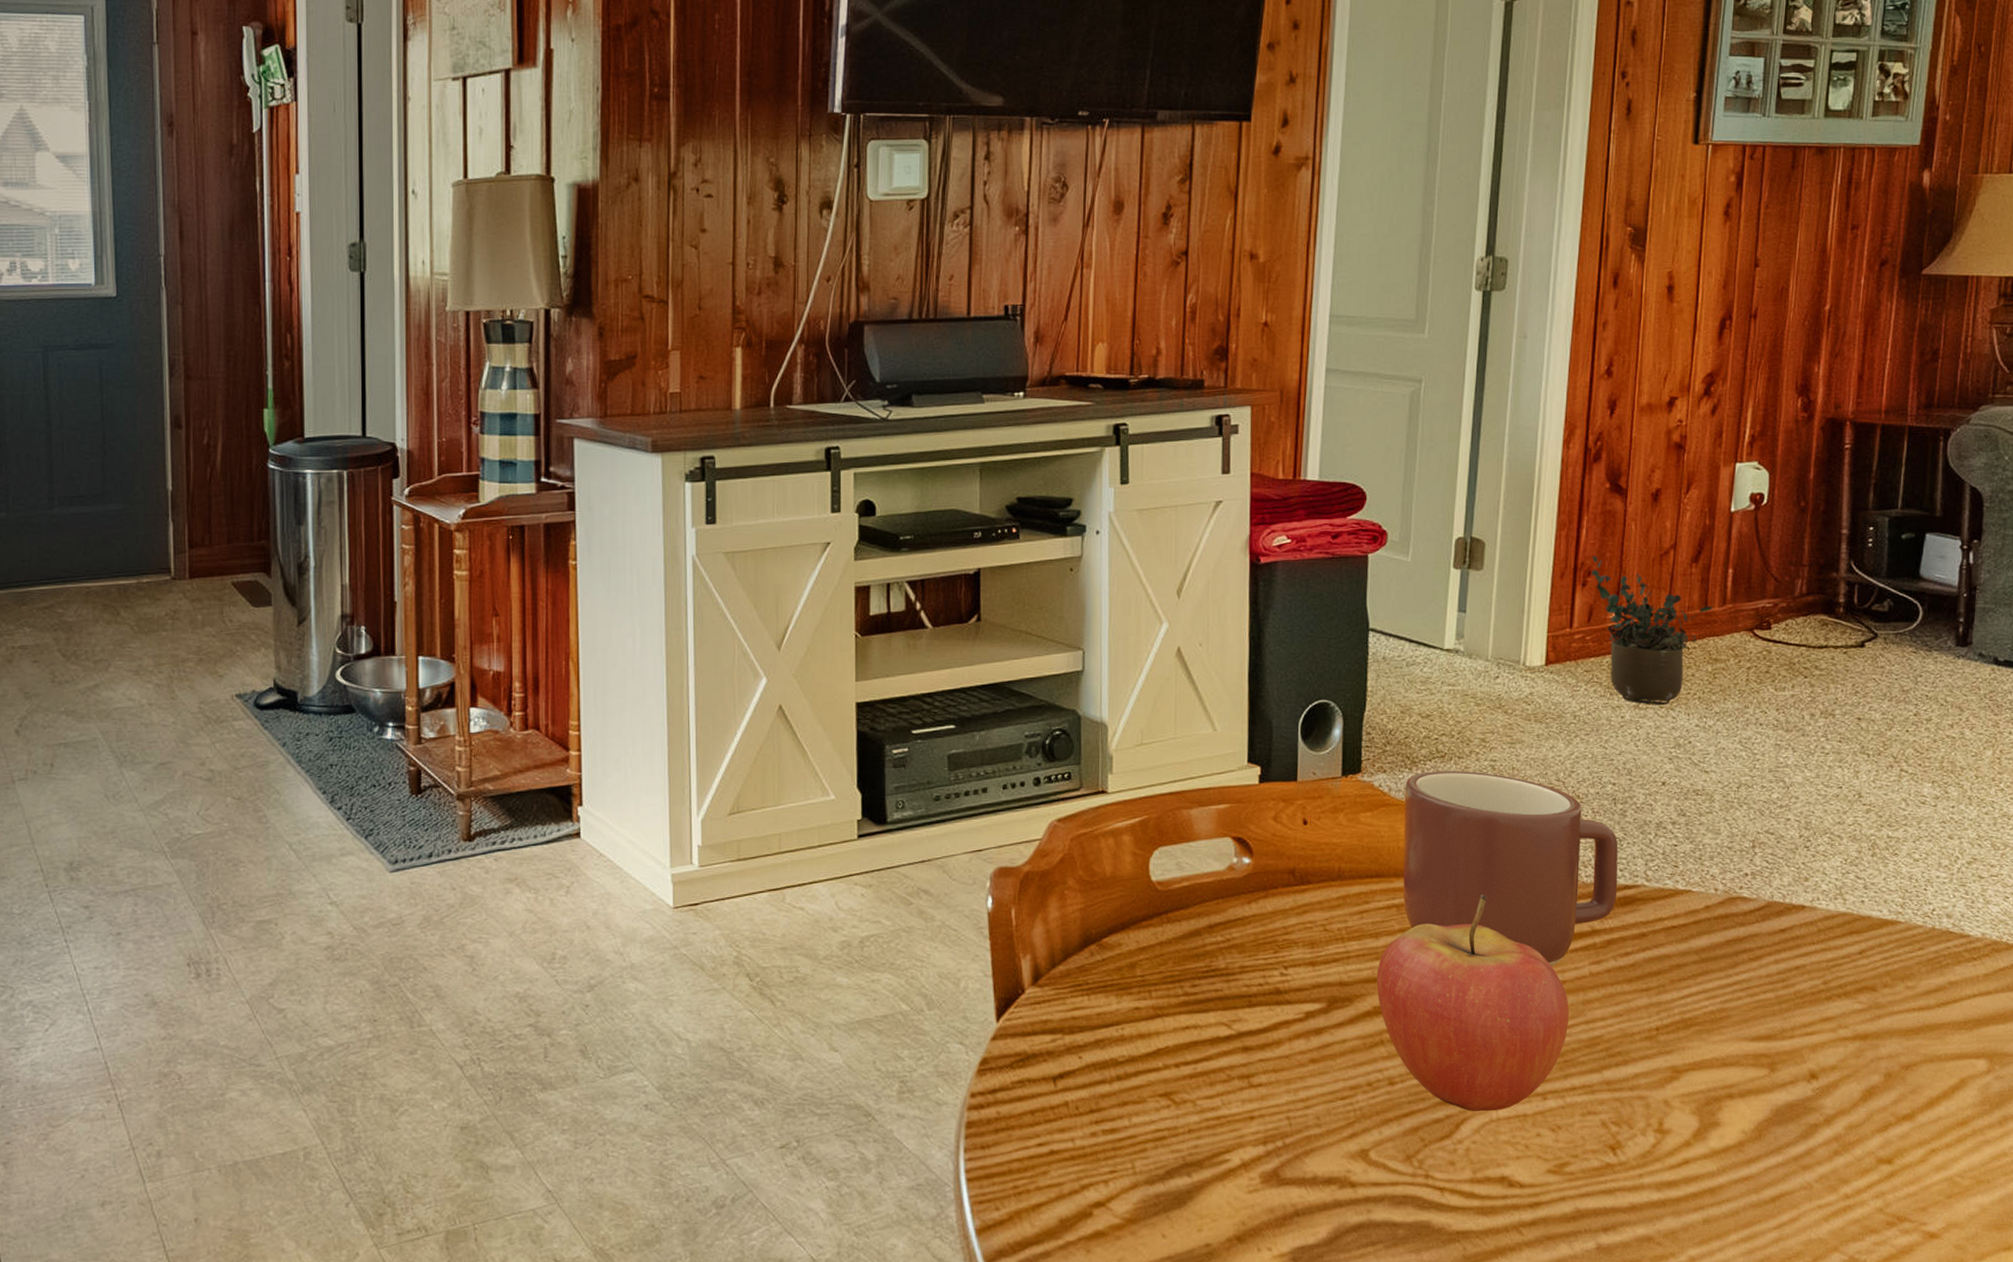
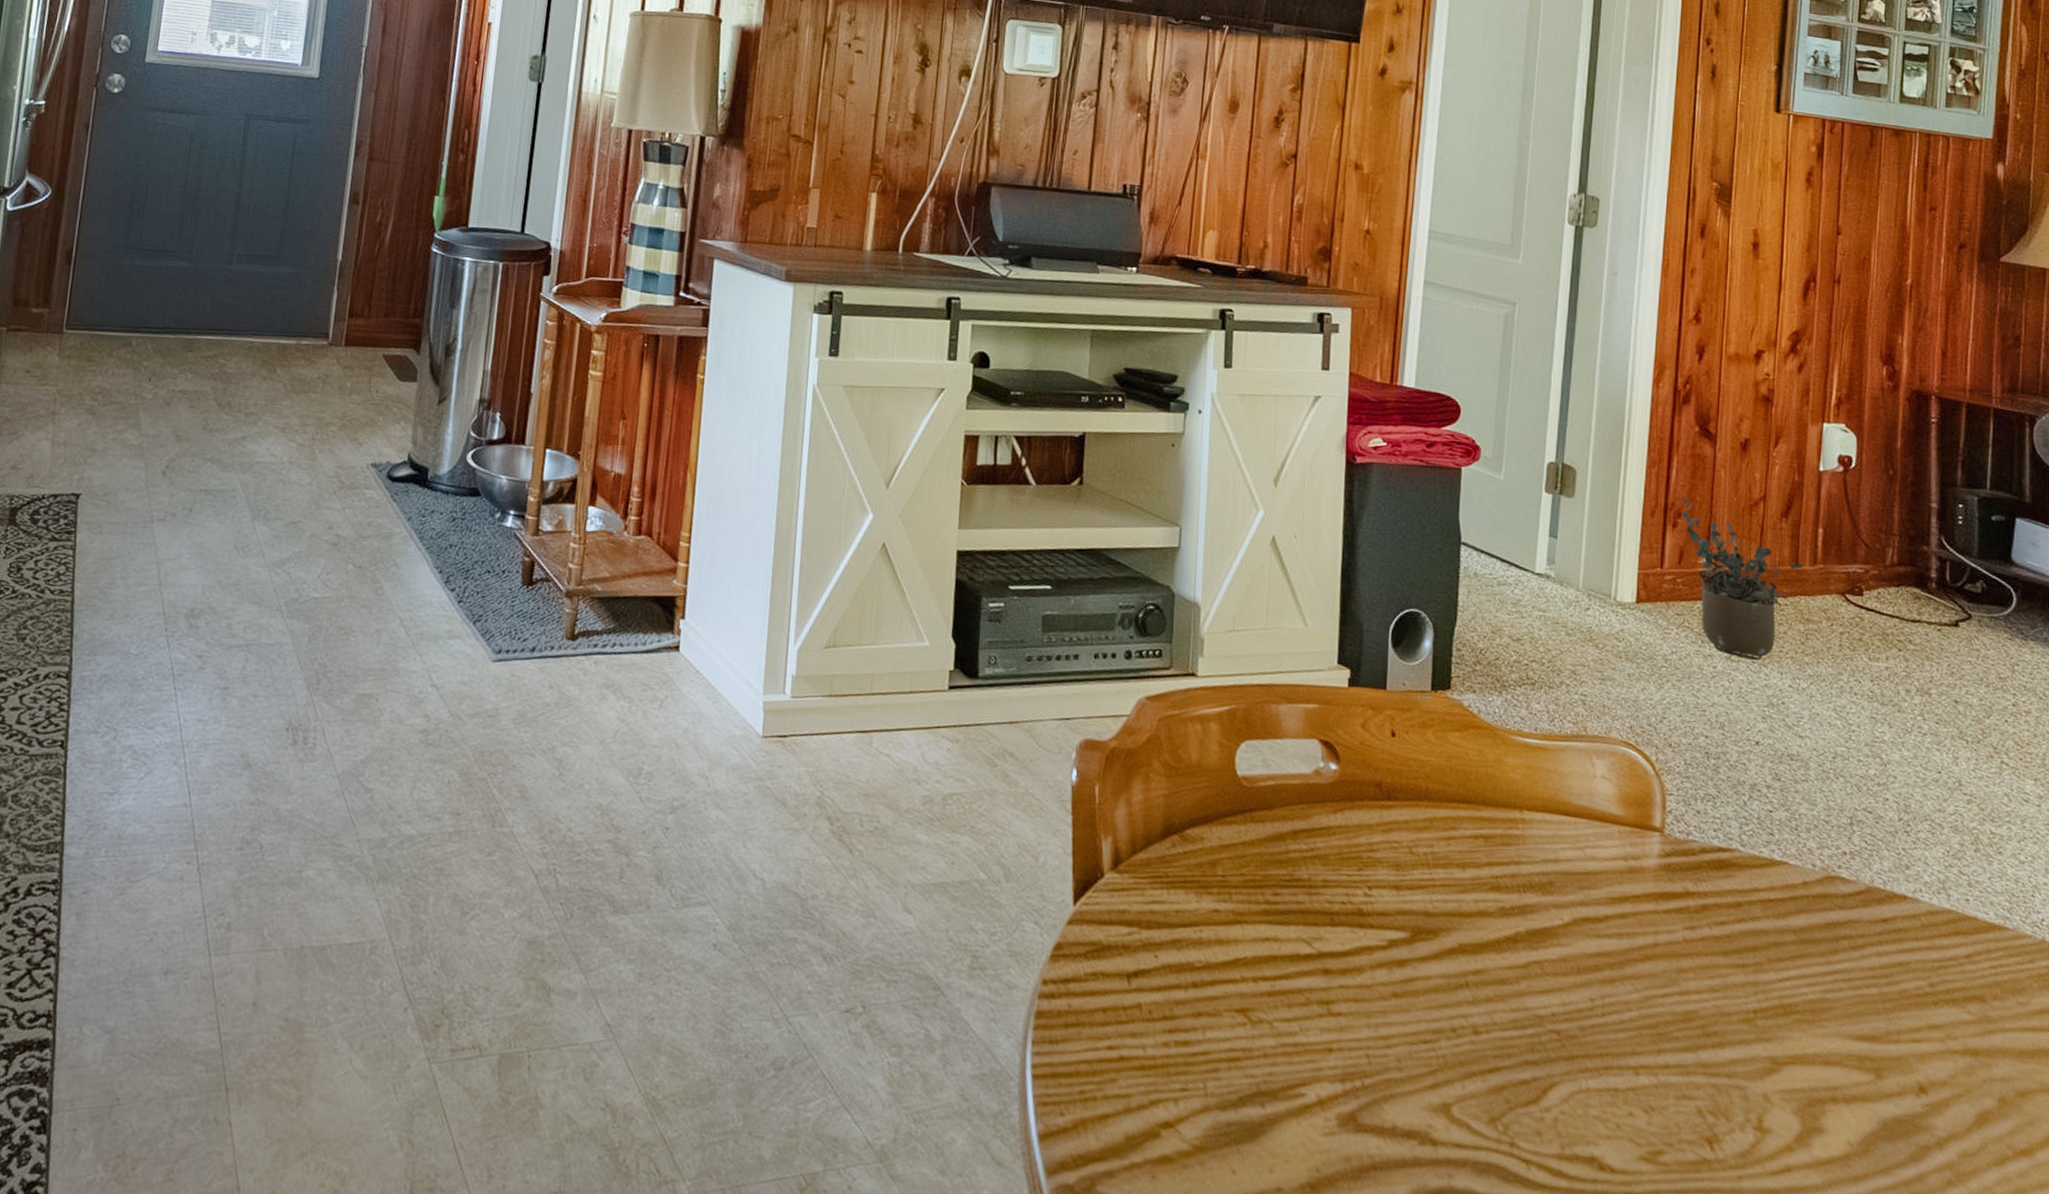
fruit: present [1376,894,1569,1111] -> none [1462,836,1662,1080]
mug: present [1403,770,1618,967] -> none [1491,697,1712,927]

